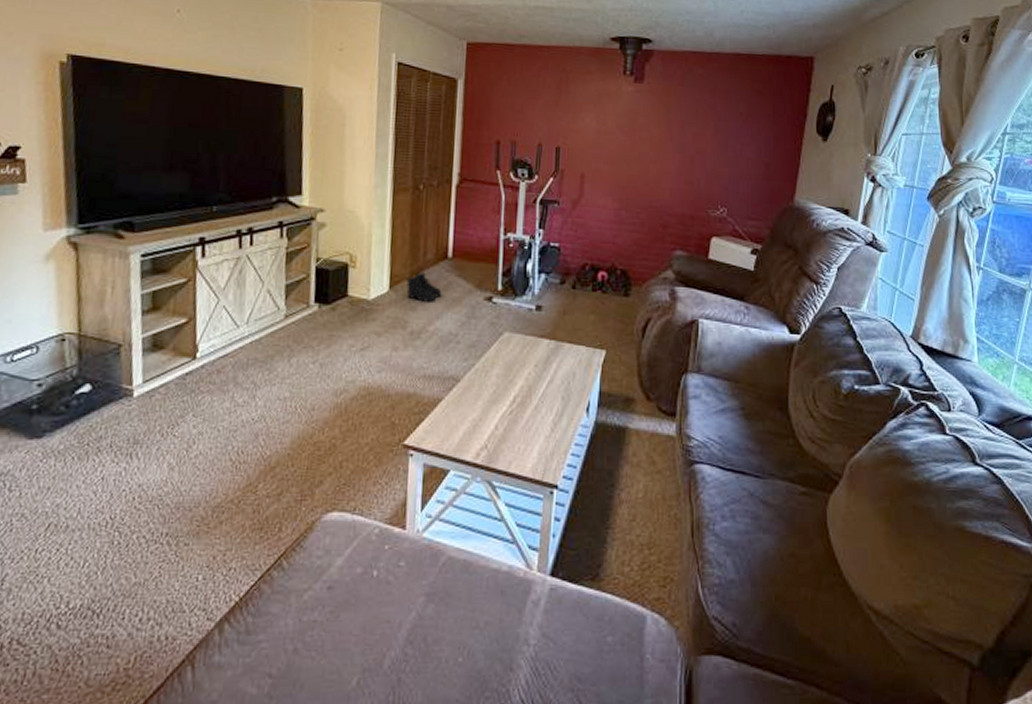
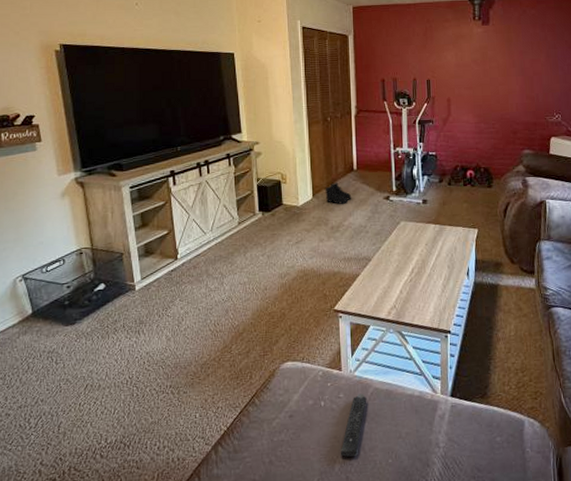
remote control: none [392,563,437,650] -> present [340,393,367,457]

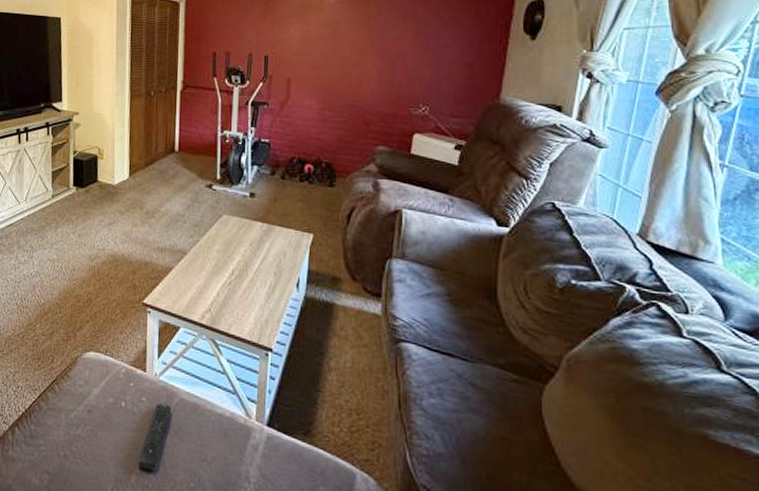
boots: present [325,182,352,204] -> none [142,163,171,188]

